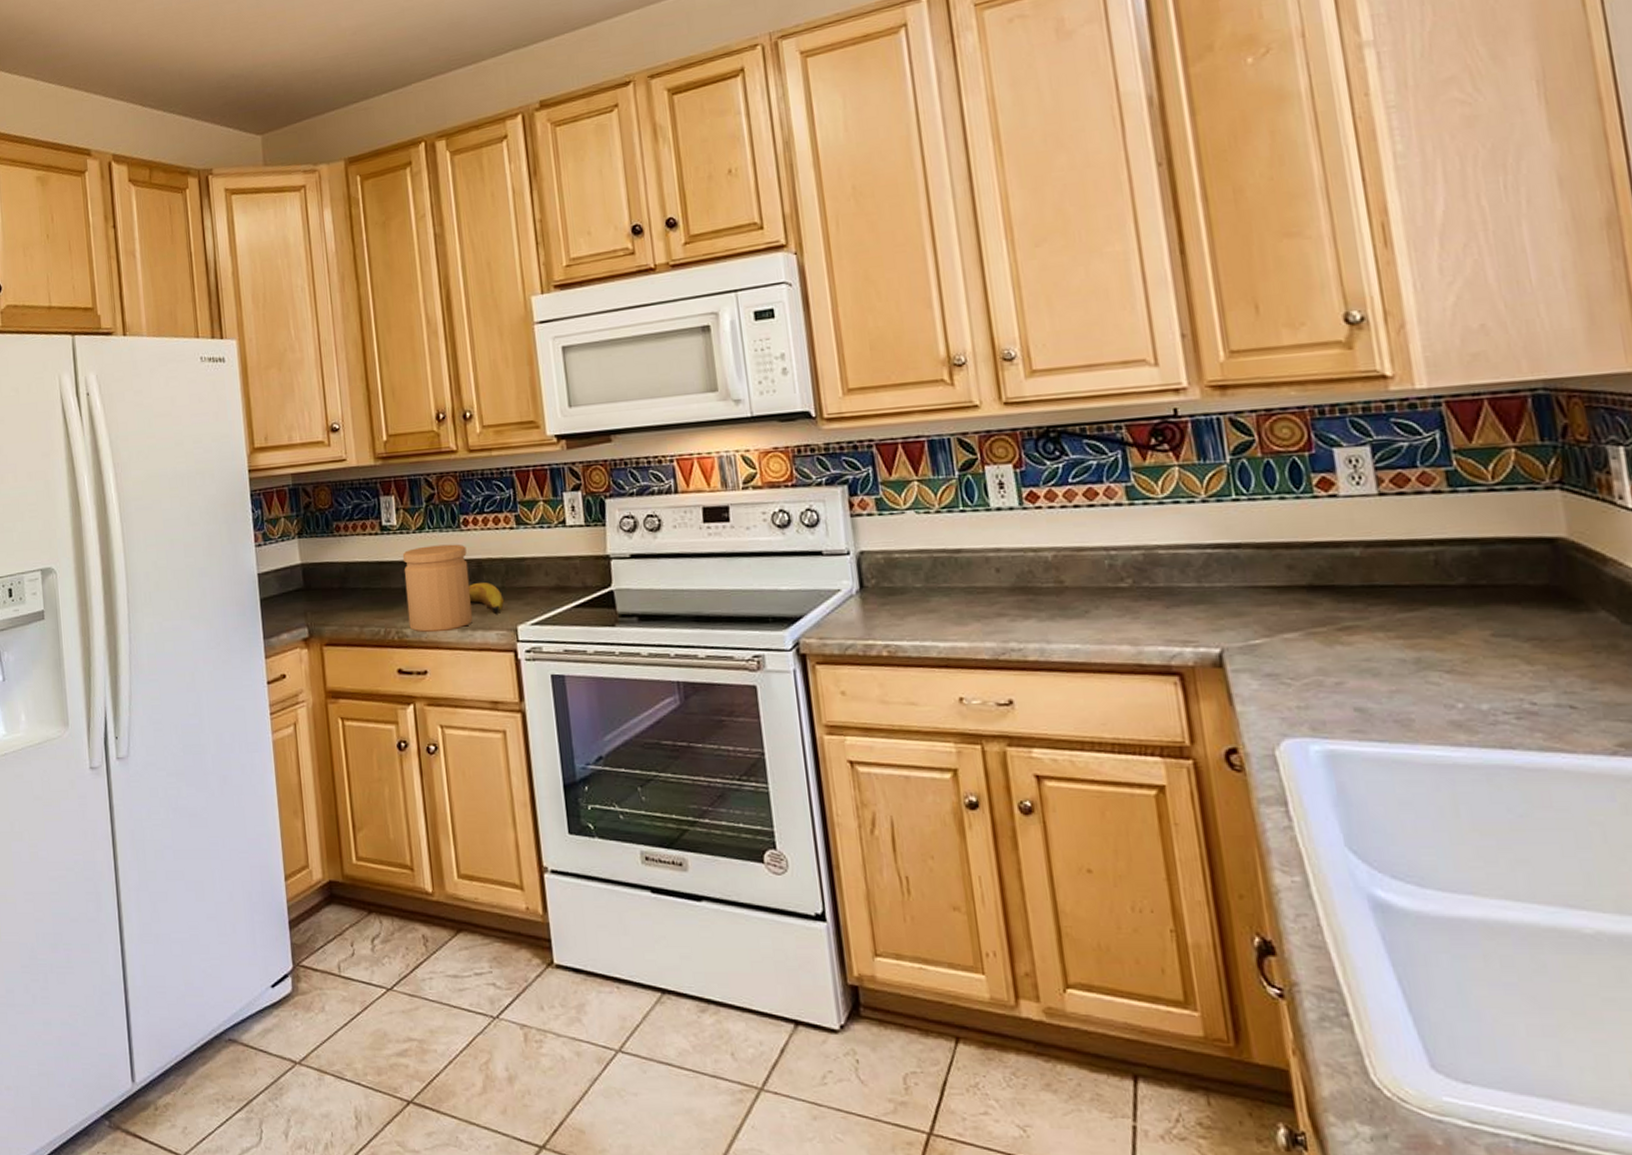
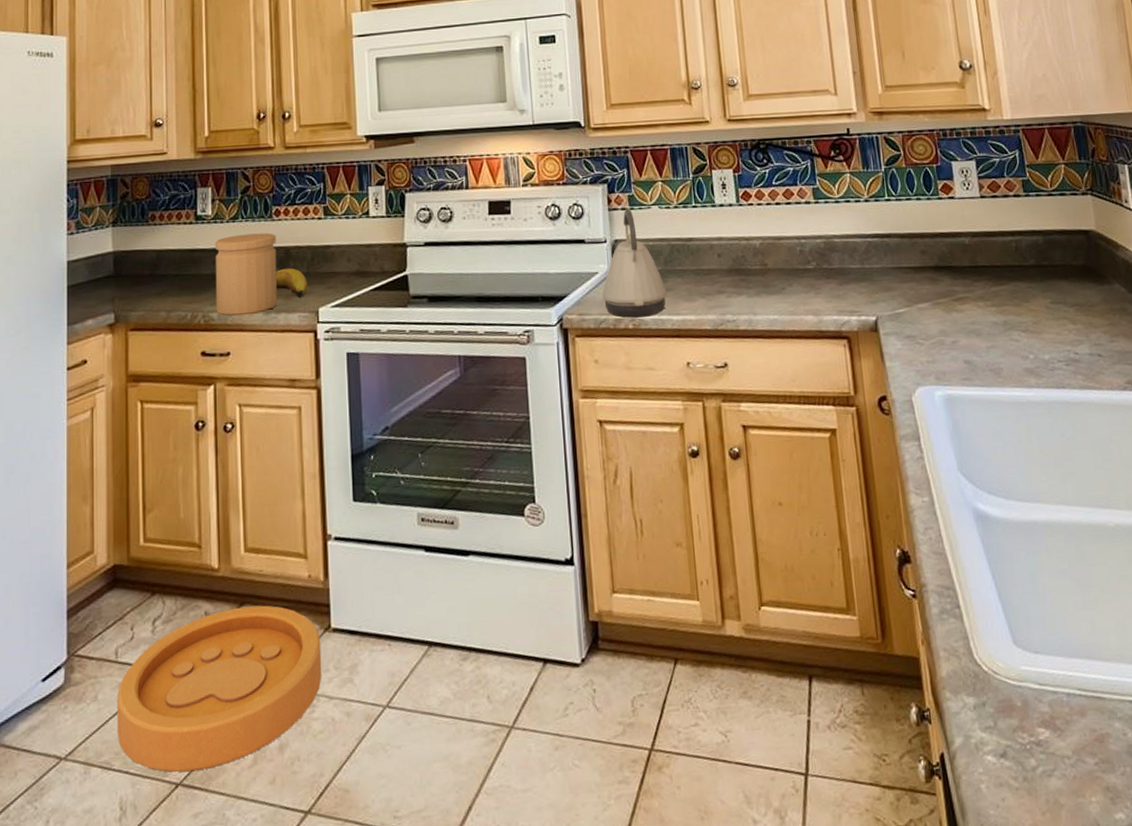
pet bowl: none [343,934,548,1091] -> present [117,605,322,773]
kettle: none [847,514,930,645] -> present [602,209,667,319]

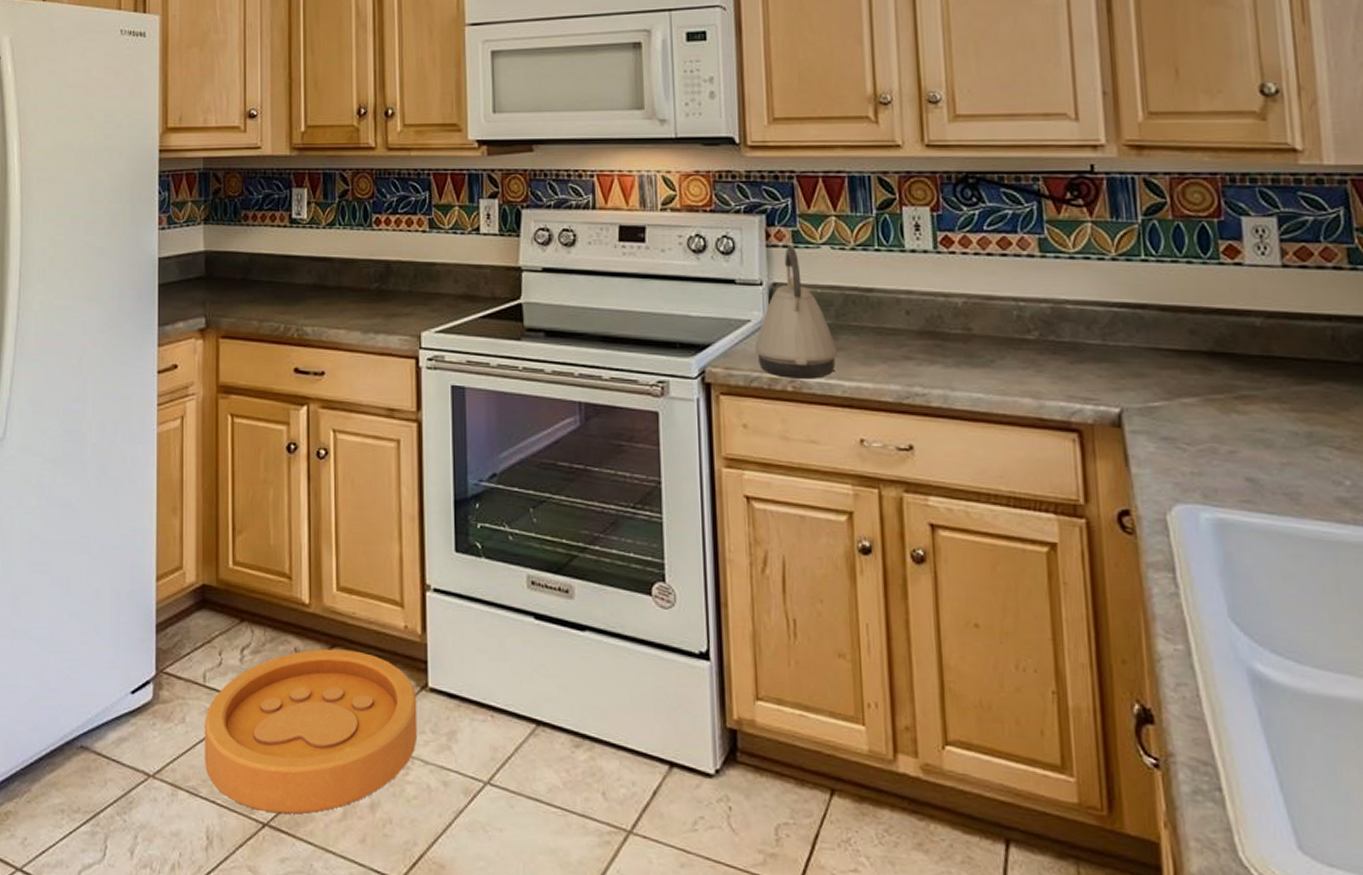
jar: present [214,232,278,317] -> none [310,243,377,333]
fruit: present [276,268,309,297] -> none [375,284,411,318]

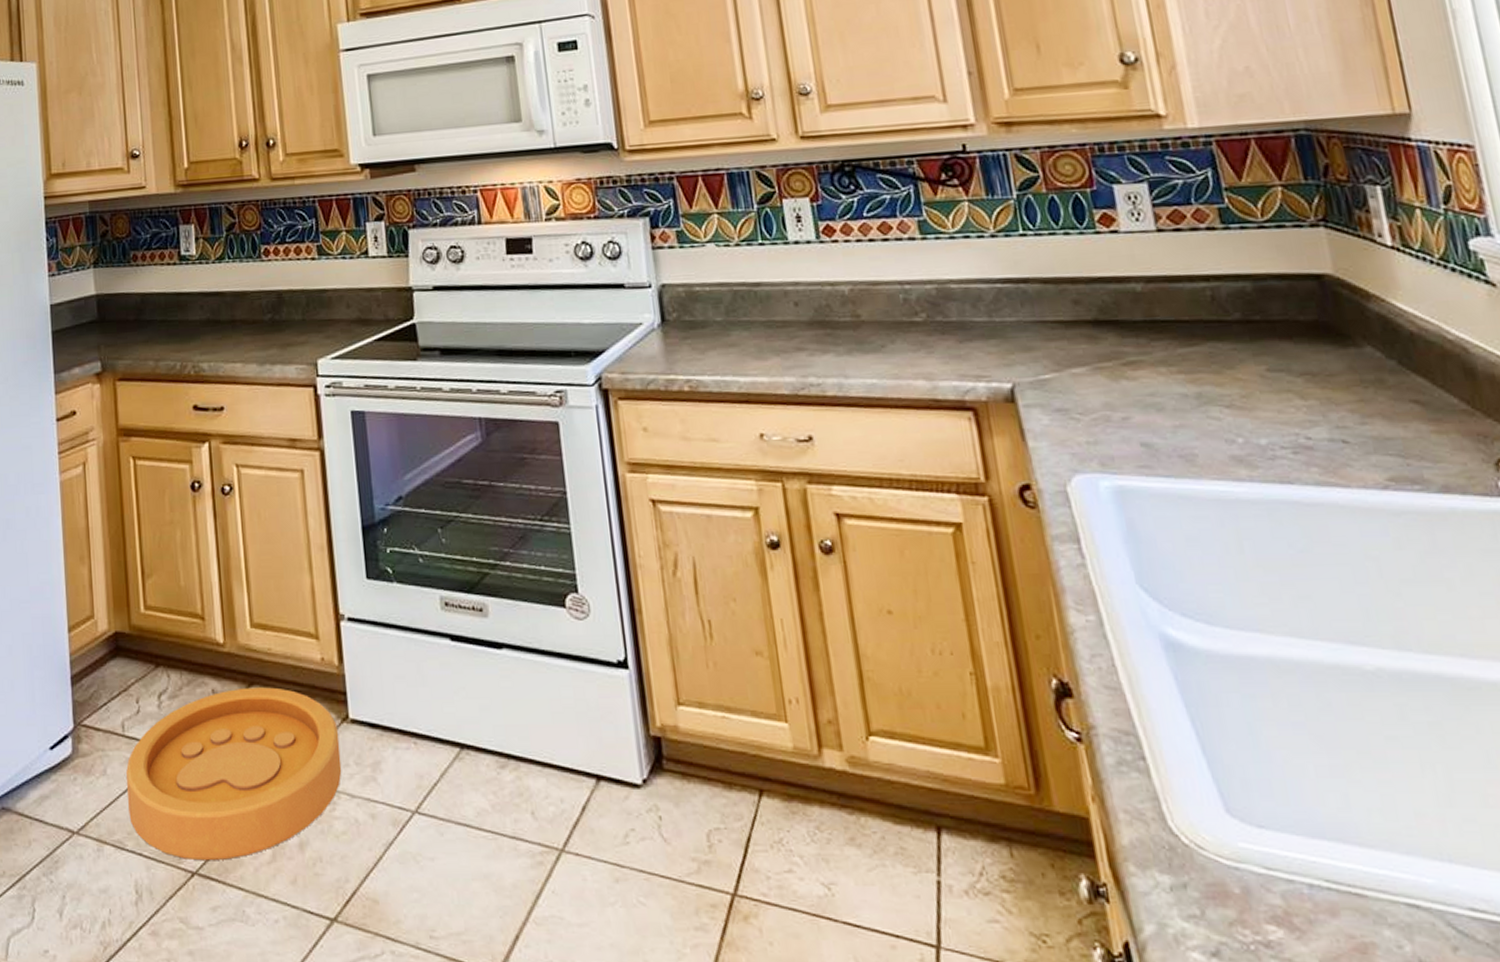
kettle: present [755,246,838,381] -> none [649,247,731,380]

